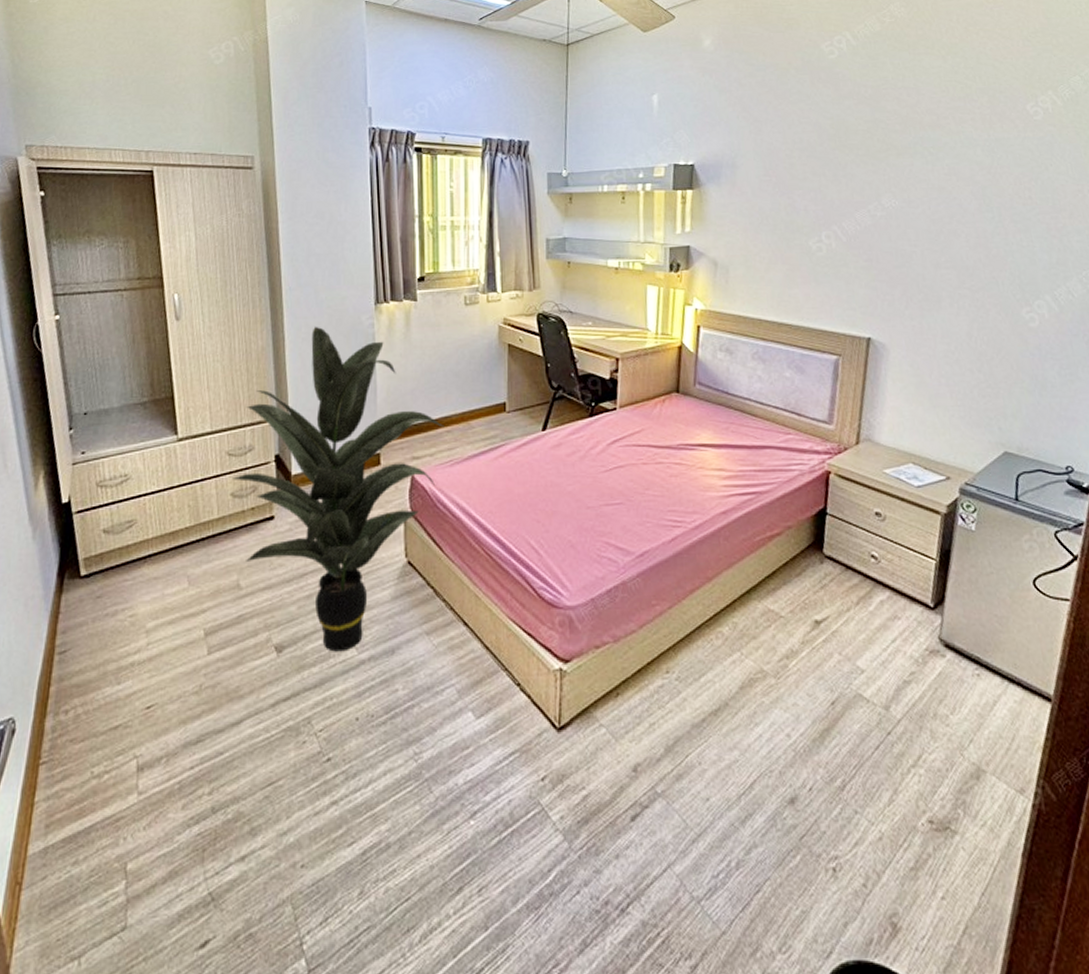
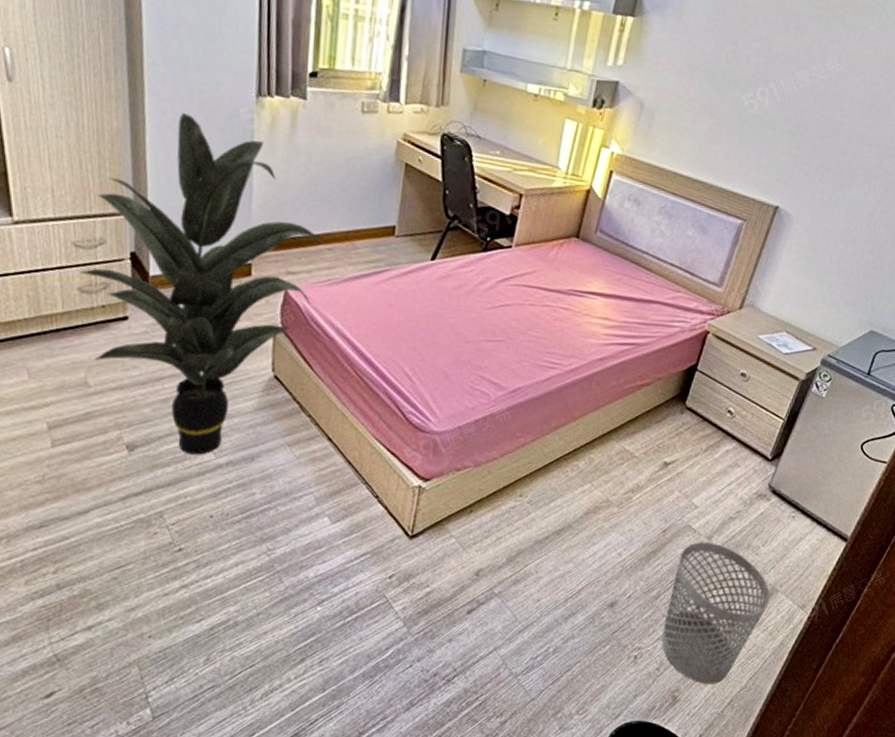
wastebasket: none [857,714,979,904] -> present [661,542,771,684]

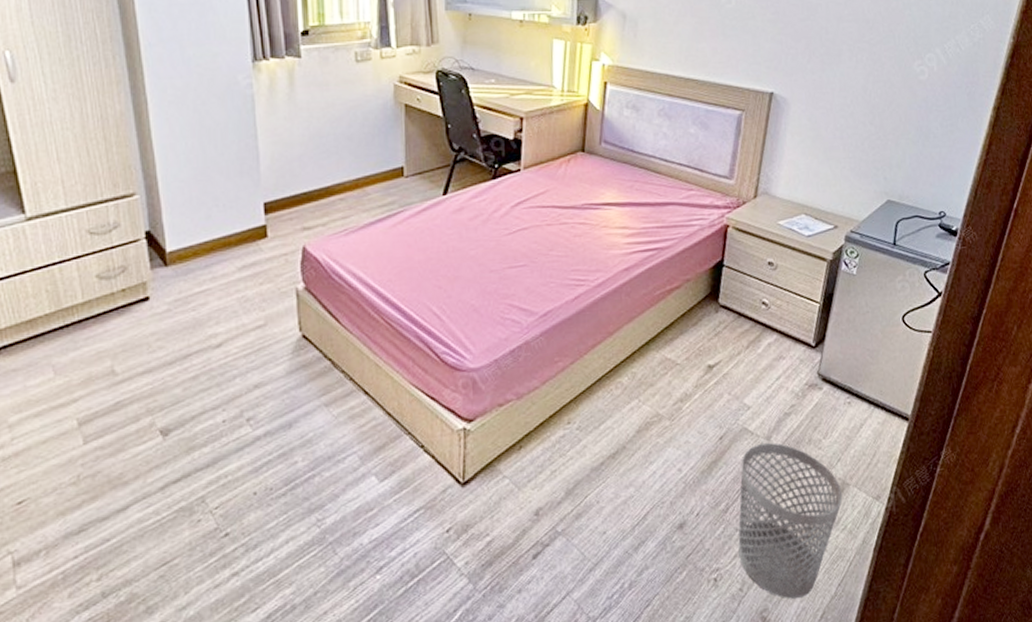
indoor plant: present [79,112,326,455] -> none [96,87,337,431]

